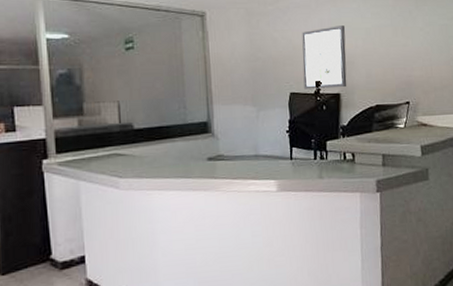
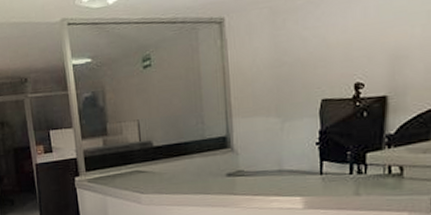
wall art: present [302,25,347,90] -> none [338,11,399,94]

